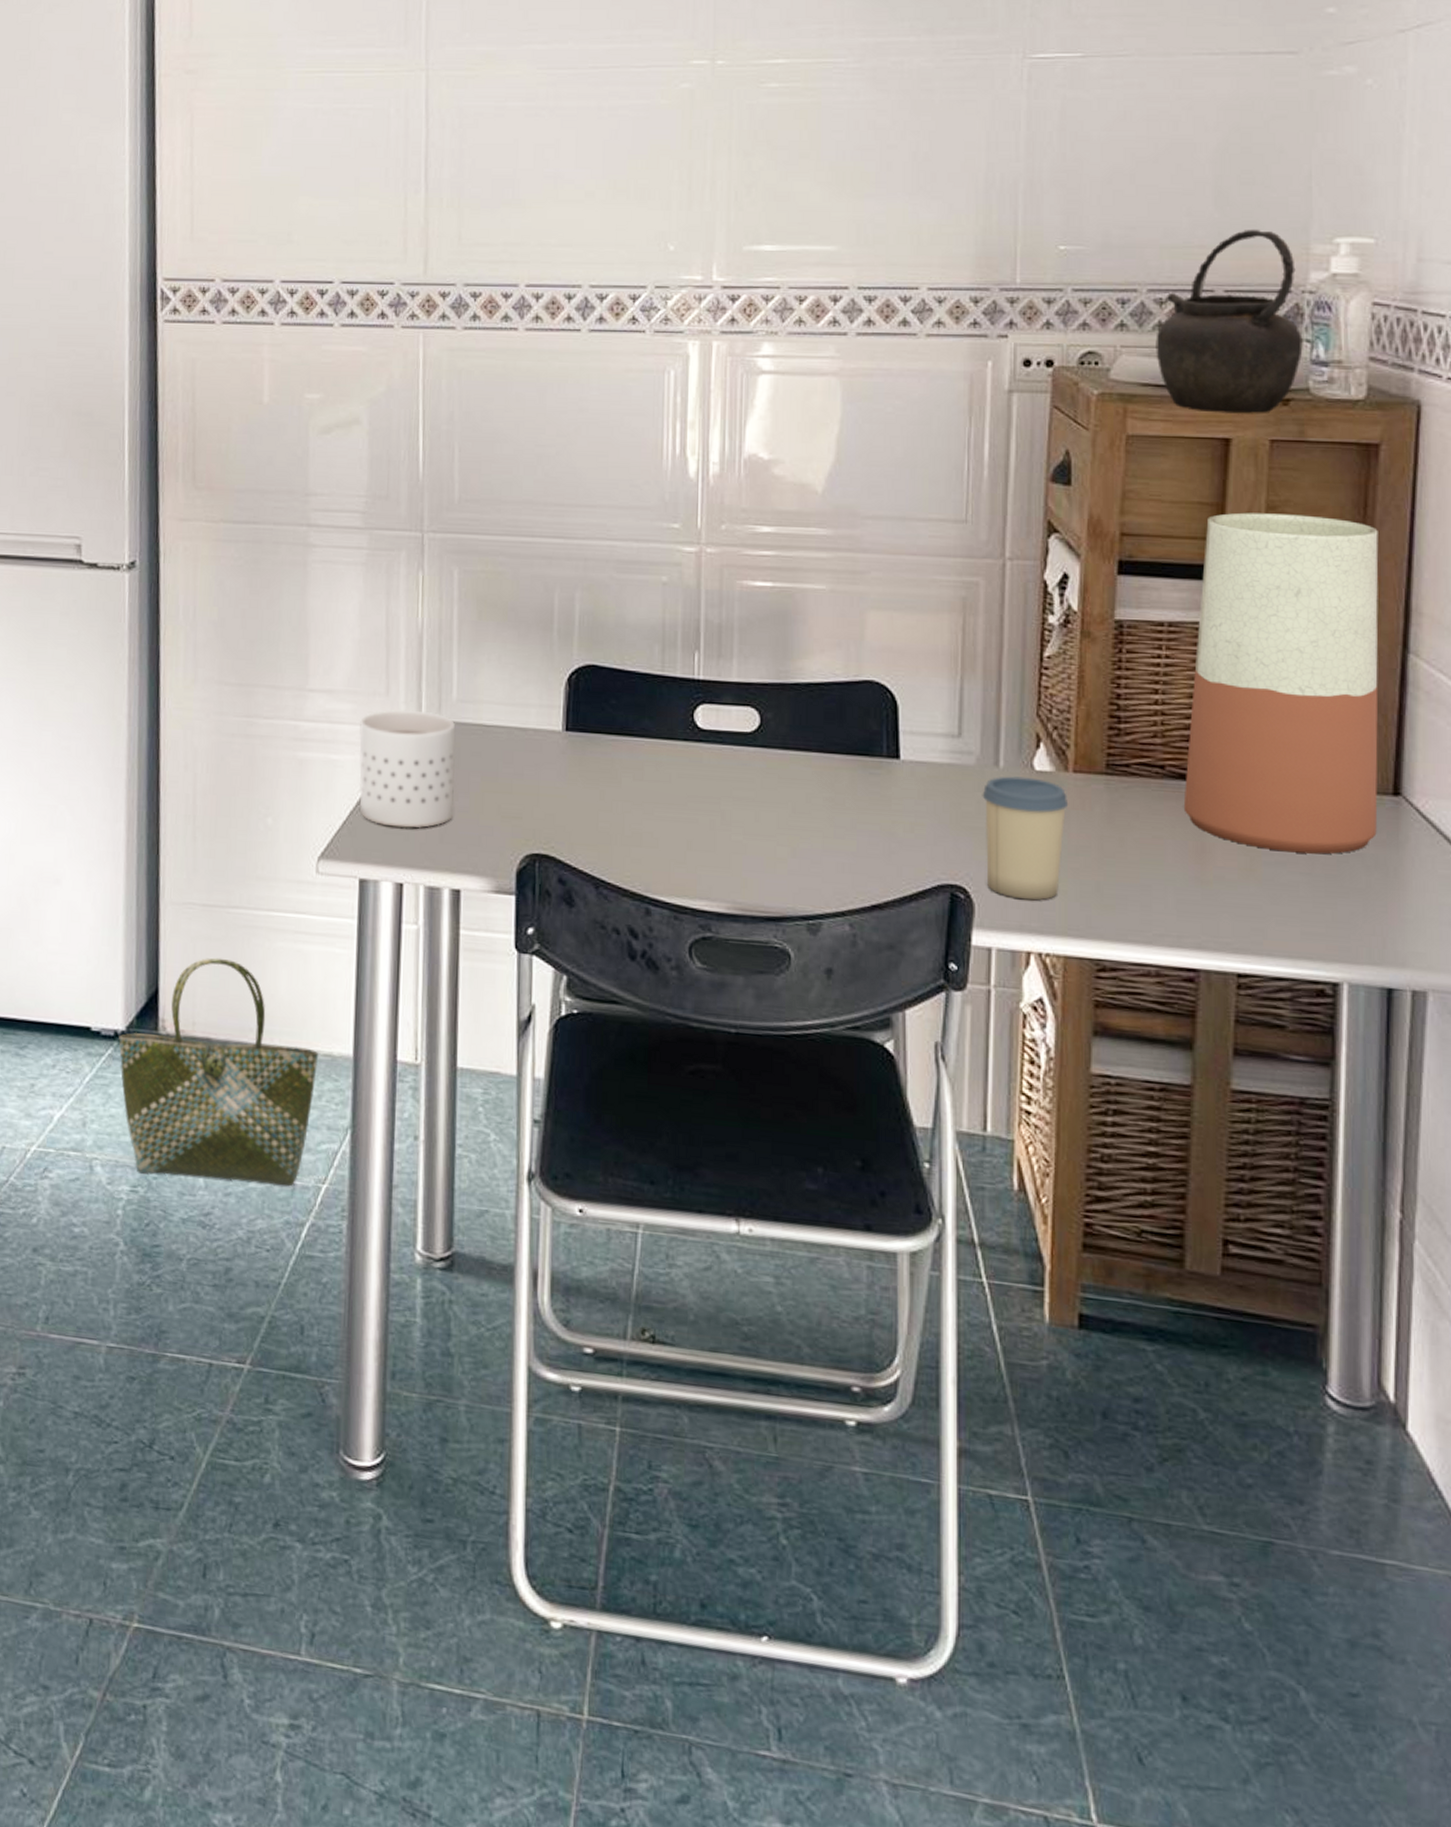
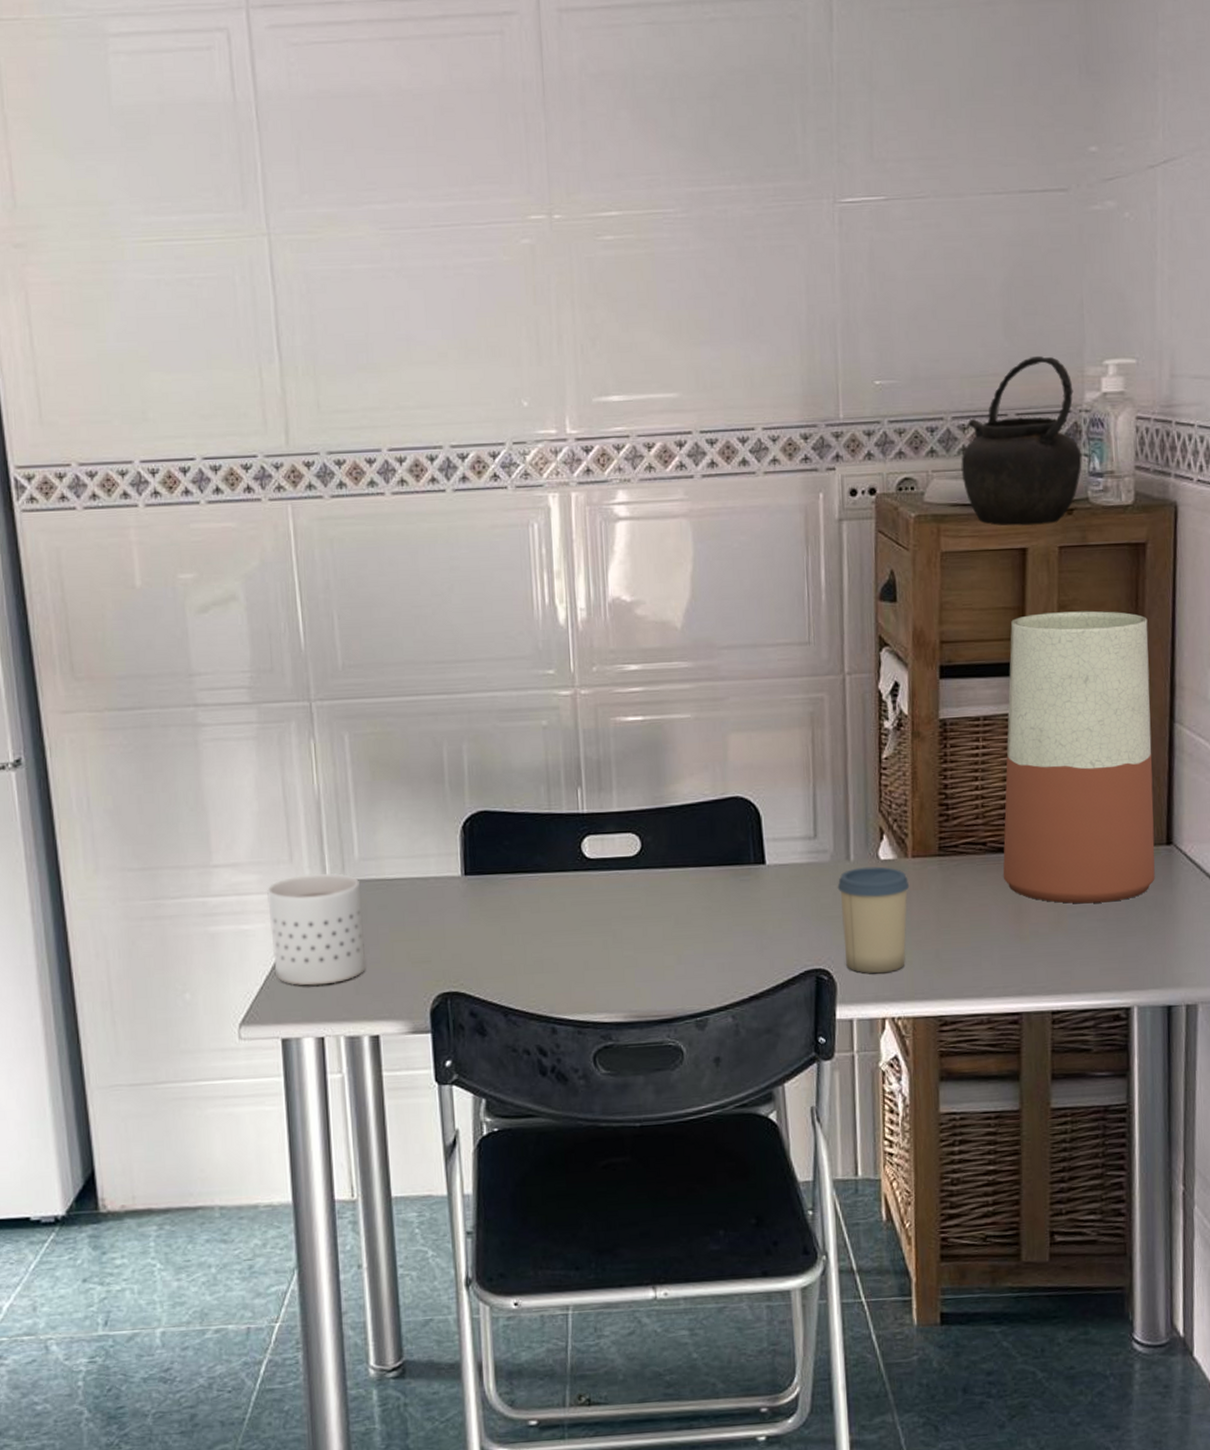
shopping bag: present [118,957,318,1186] -> none [60,1132,259,1345]

